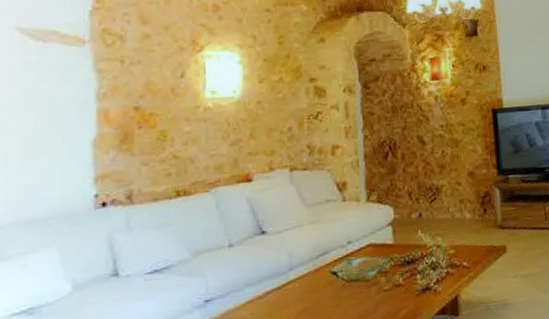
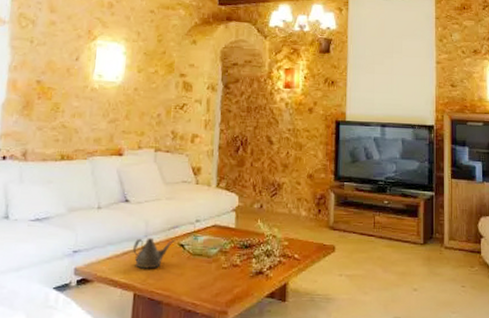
teapot: none [276,267,327,308] -> present [132,238,177,269]

